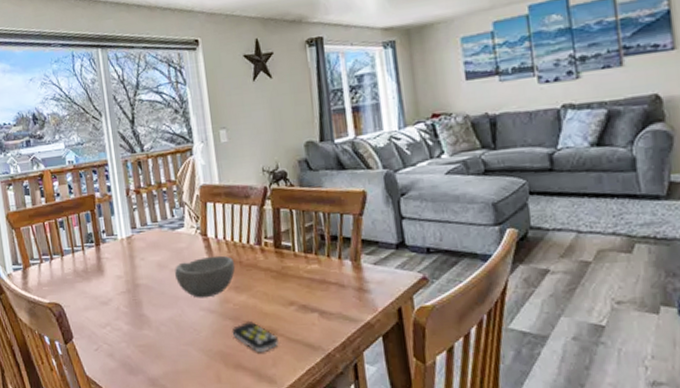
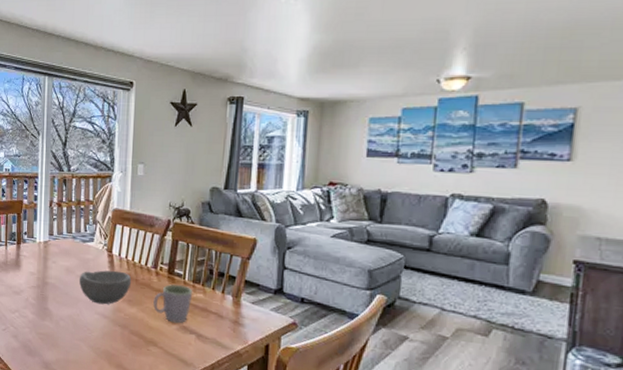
remote control: present [231,320,279,352] -> none [119,330,157,359]
mug: none [263,258,307,304] -> present [152,284,192,324]

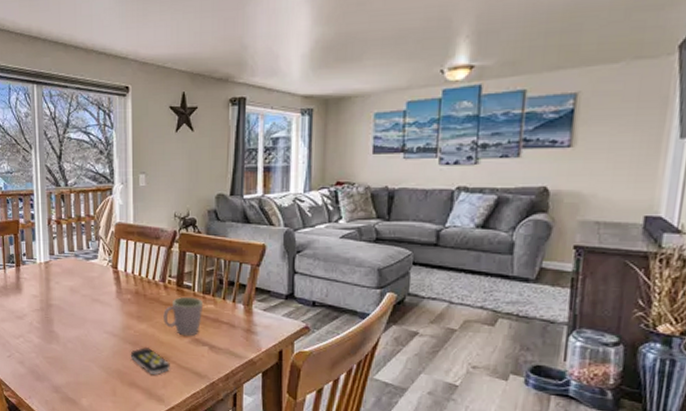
bowl: present [79,270,132,305] -> none [85,287,140,323]
remote control: none [119,330,157,359] -> present [130,346,170,375]

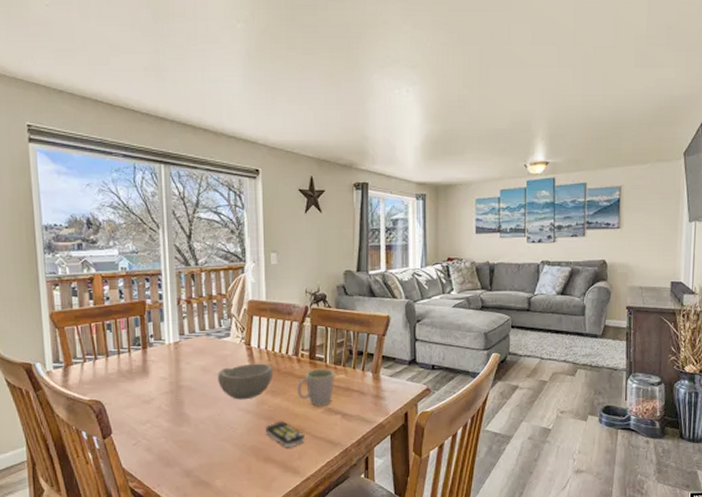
bowl: none [85,287,140,323] -> present [218,363,274,400]

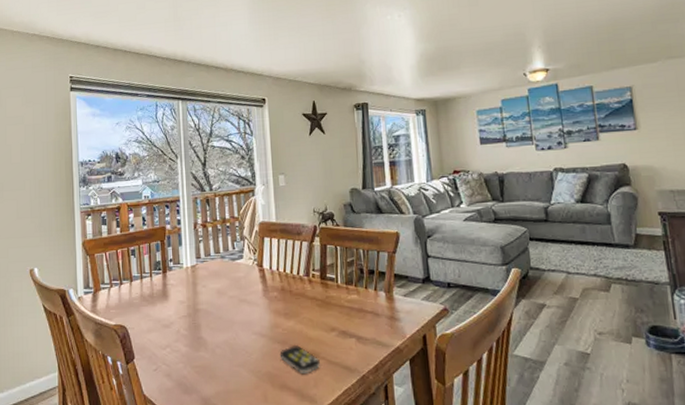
bowl: present [218,363,274,400] -> none [232,284,286,323]
mug: present [296,368,334,407] -> none [309,288,347,330]

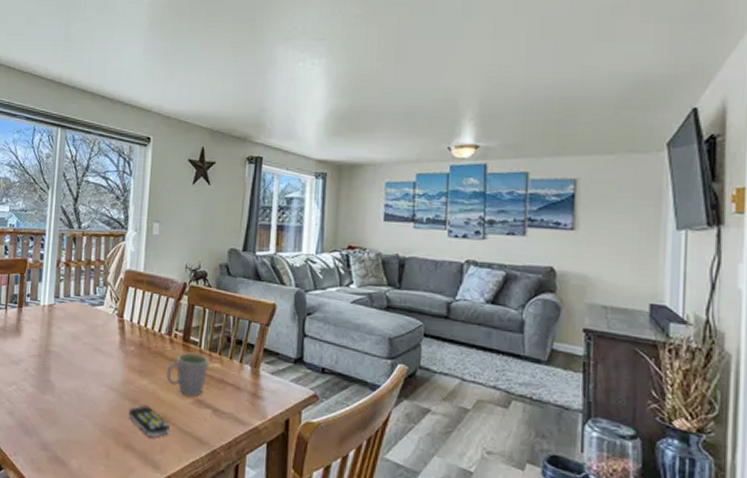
mug: none [309,288,347,330] -> present [165,352,208,397]

